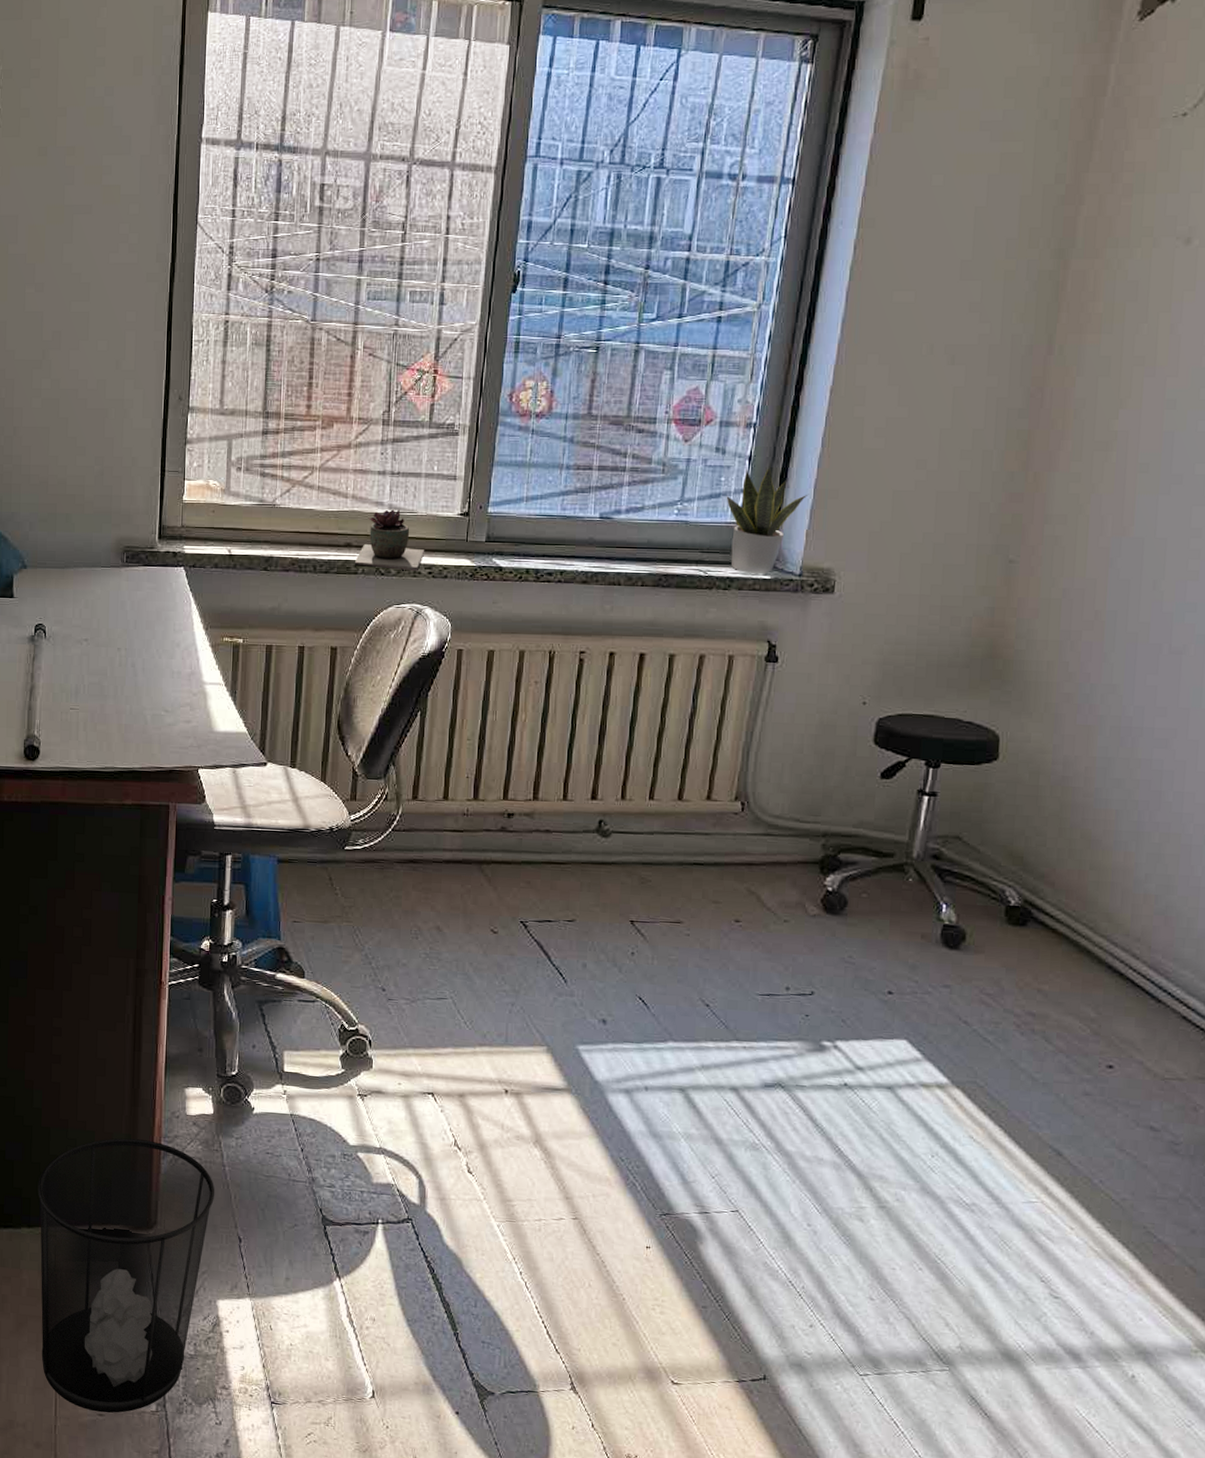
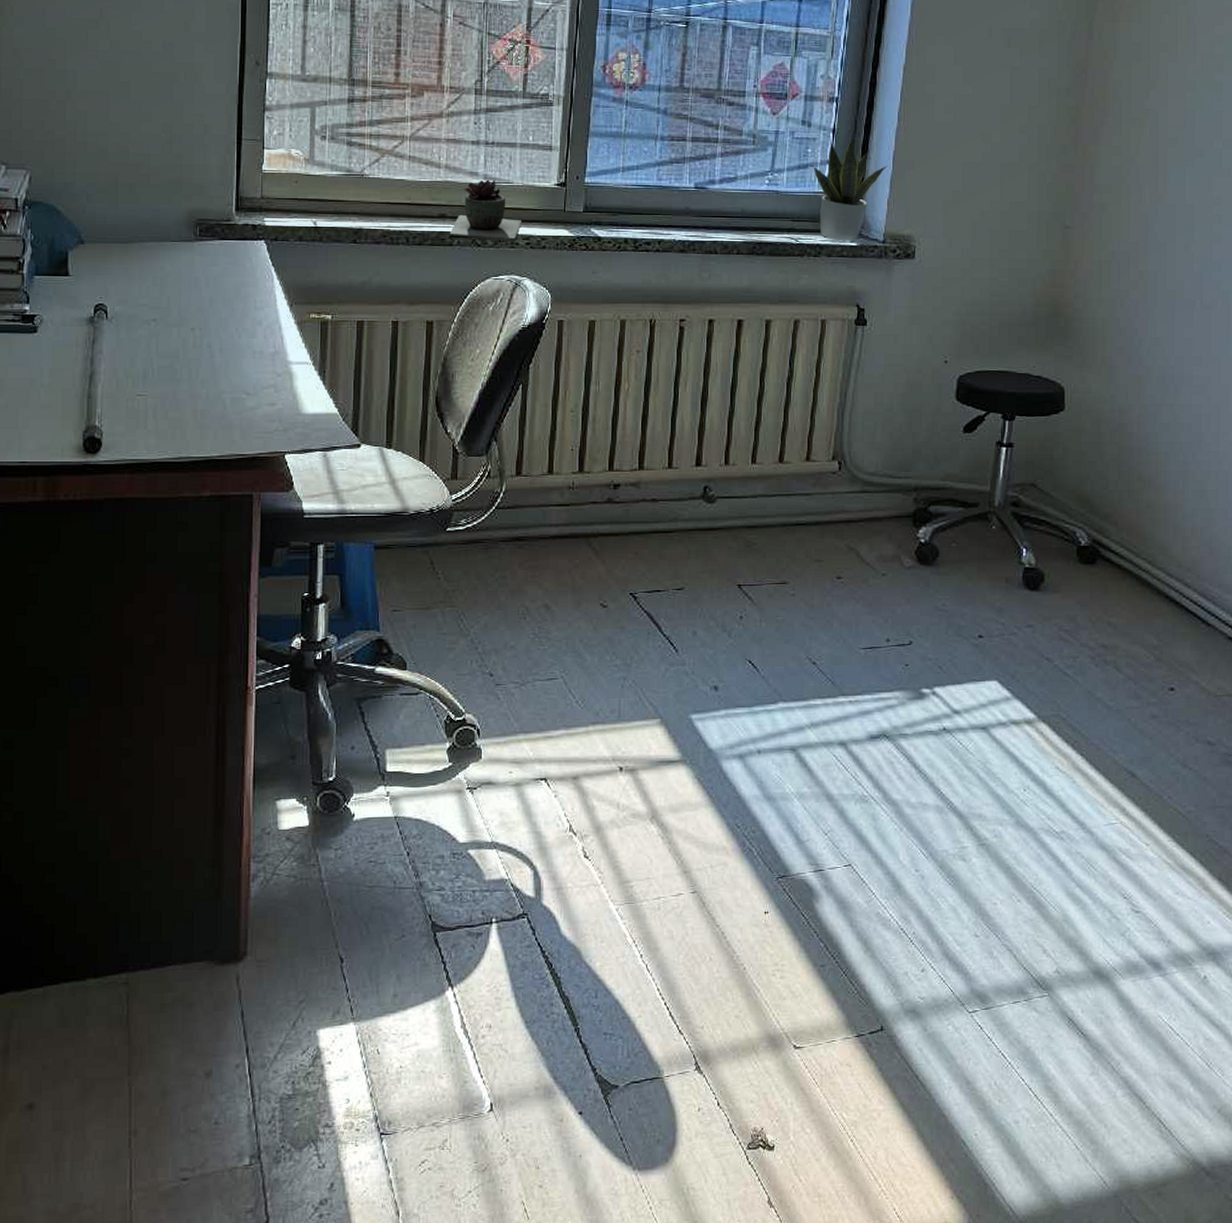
waste bin: present [37,1138,215,1413] -> none [106,863,313,1177]

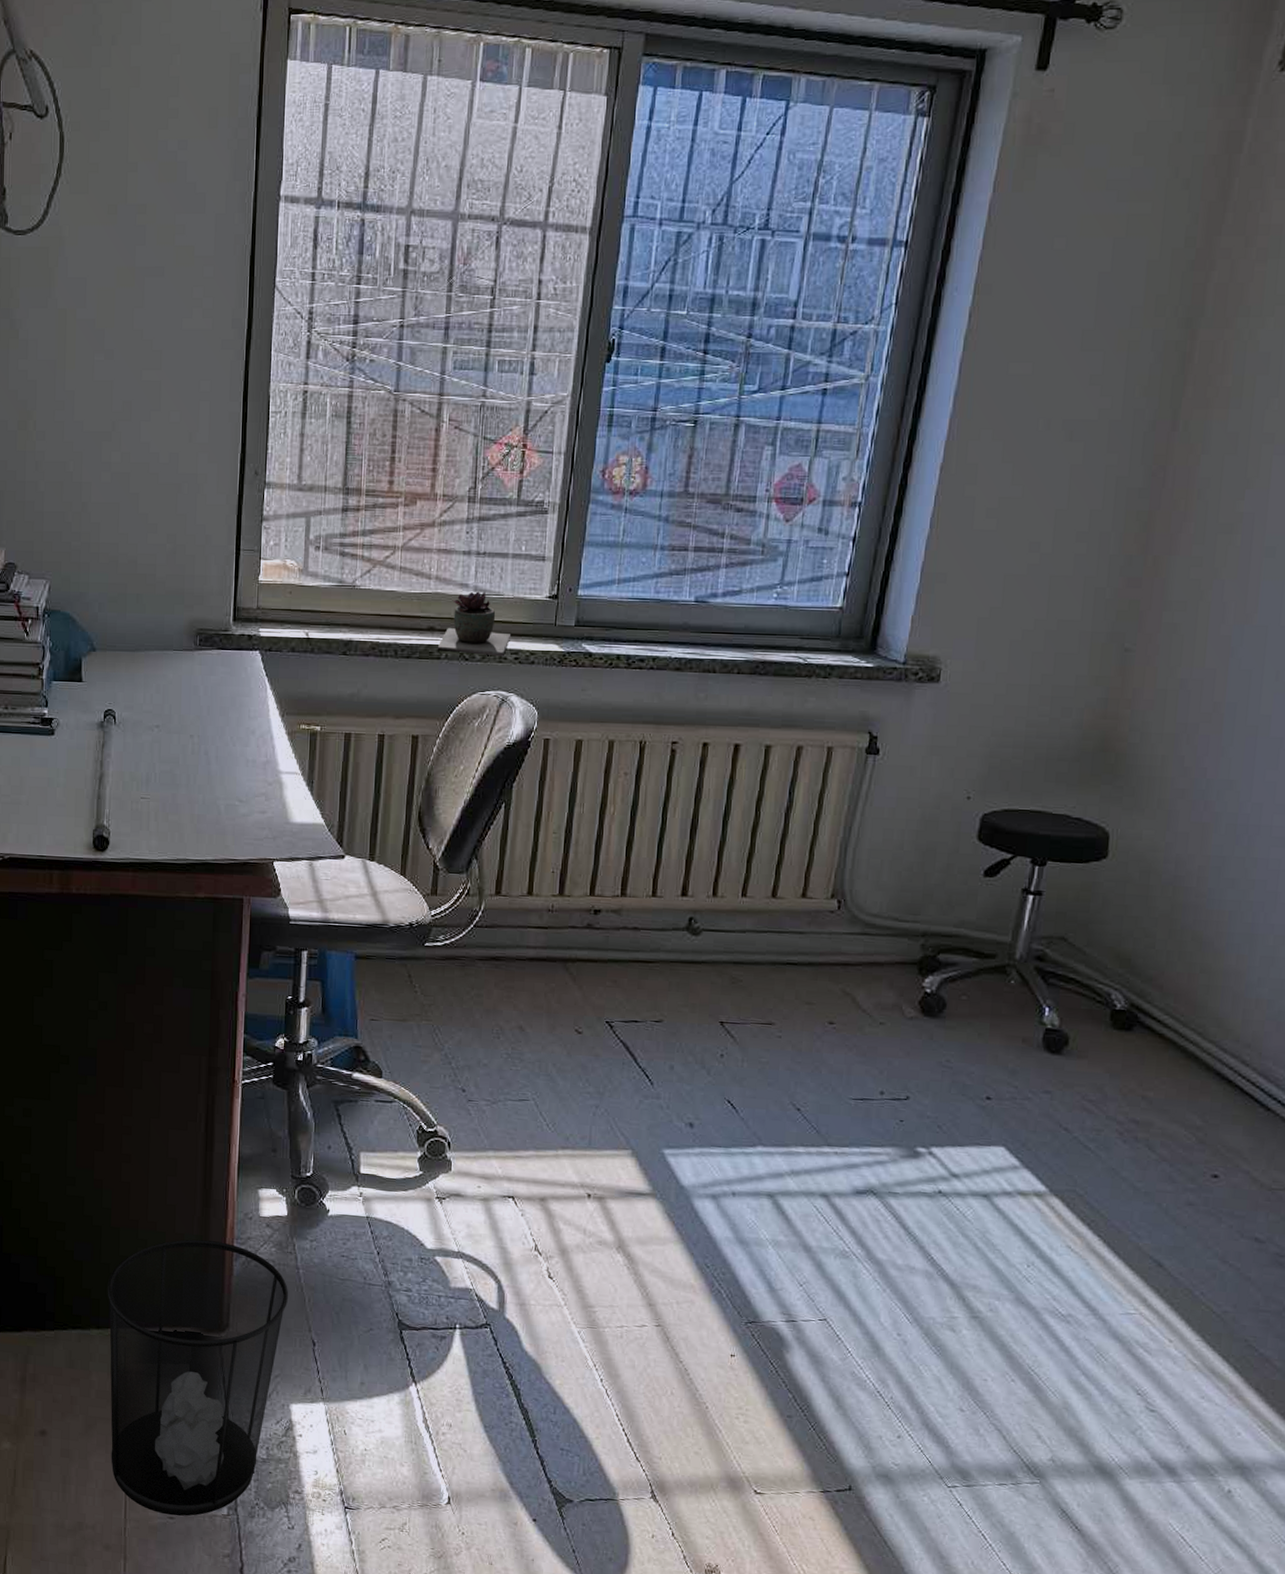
waste bin: none [106,863,313,1177] -> present [107,1239,289,1516]
potted plant: present [813,136,889,242] -> none [828,545,916,663]

